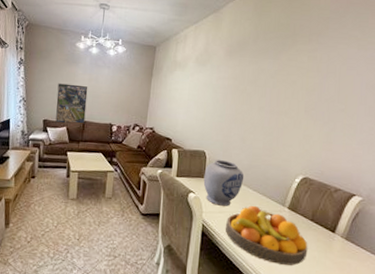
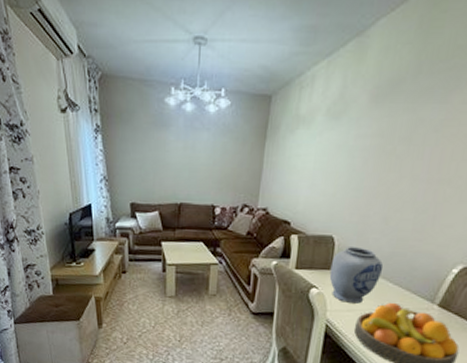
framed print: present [55,83,88,124] -> none [144,155,183,208]

